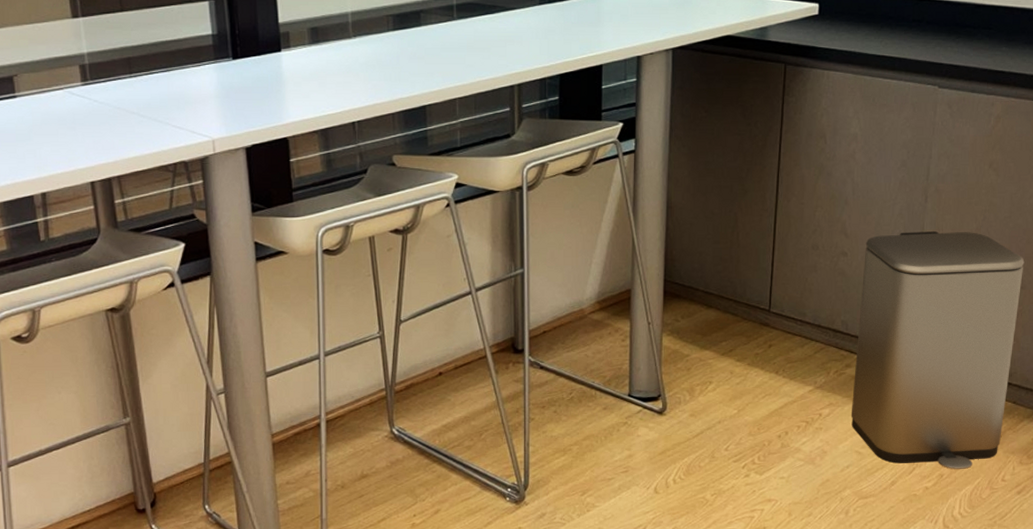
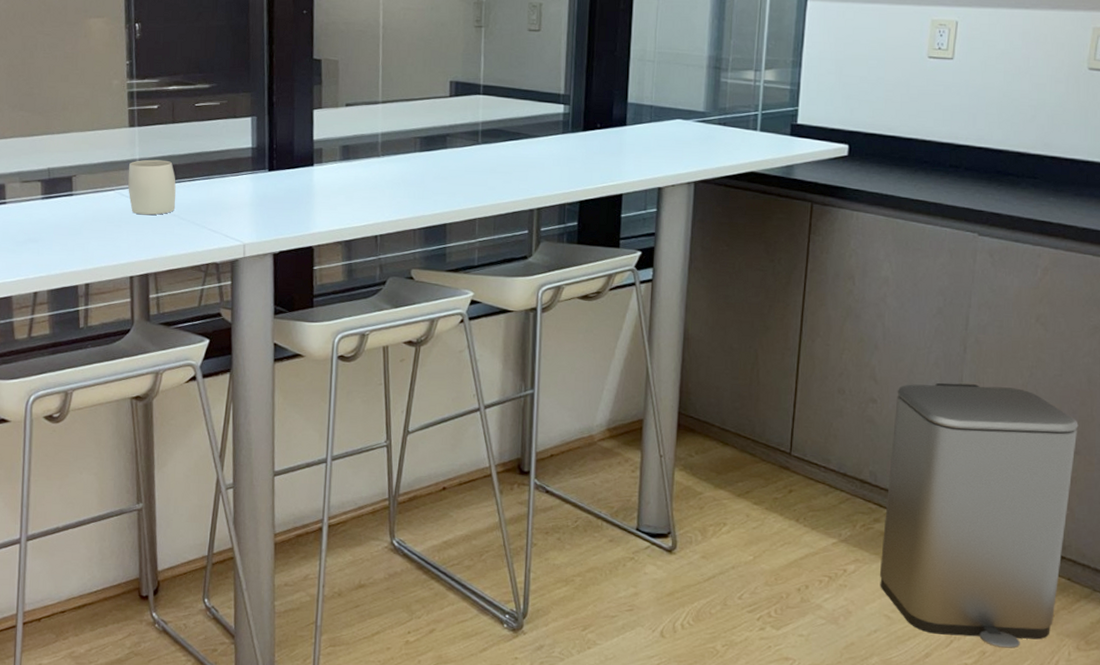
mug: none [76,53,134,115] -> present [127,159,176,215]

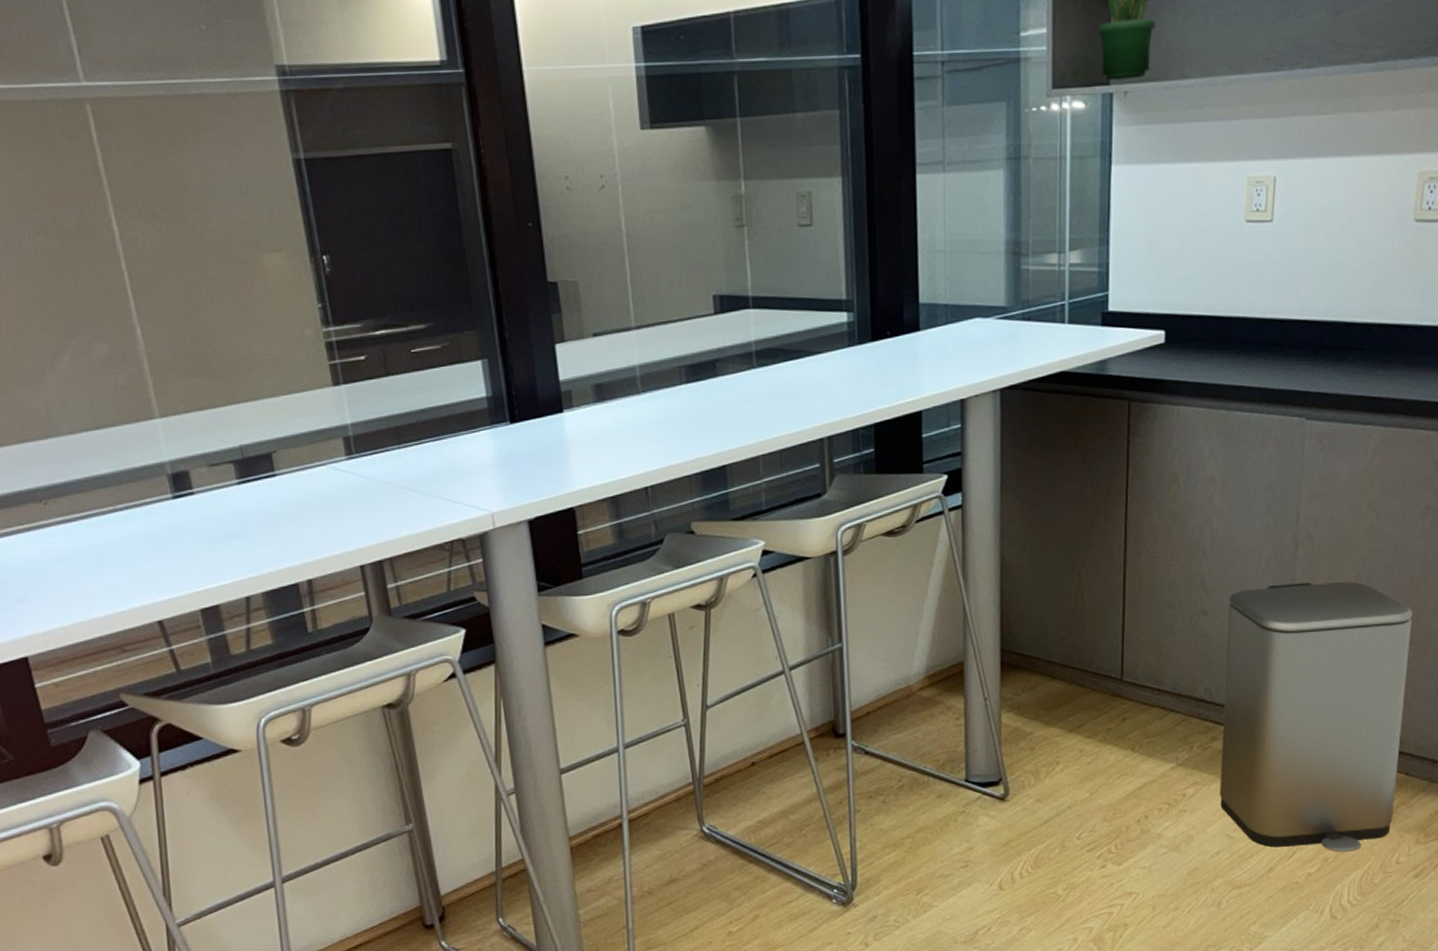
mug: present [127,159,176,215] -> none [339,422,404,491]

